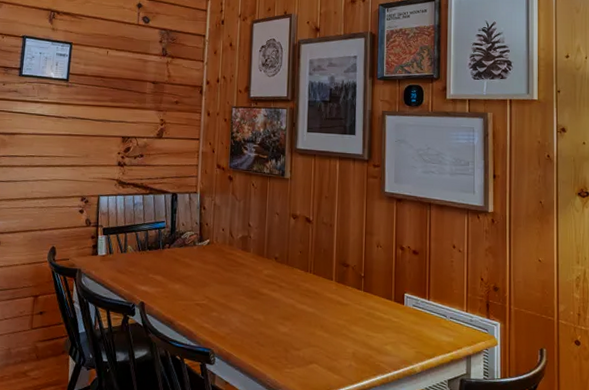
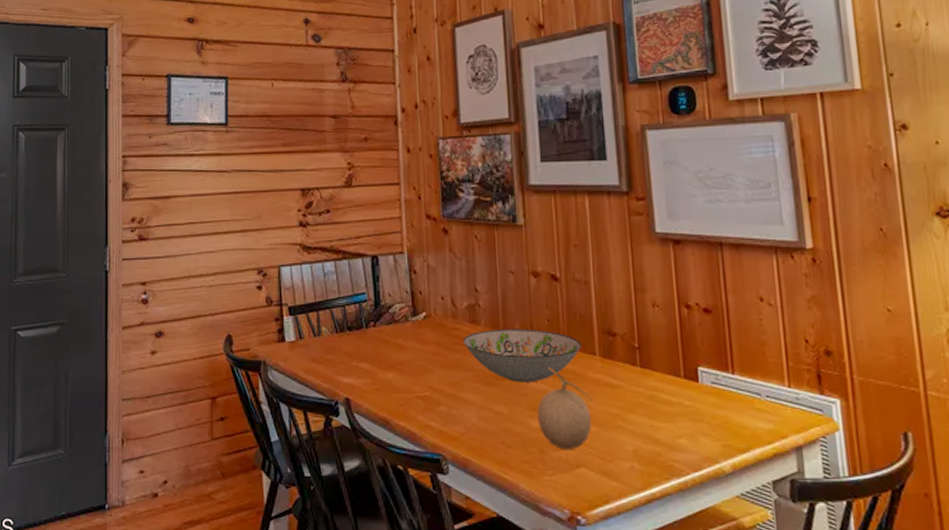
decorative bowl: none [235,256,324,298] -> present [462,329,582,383]
fruit: none [285,286,328,350] -> present [537,366,594,449]

